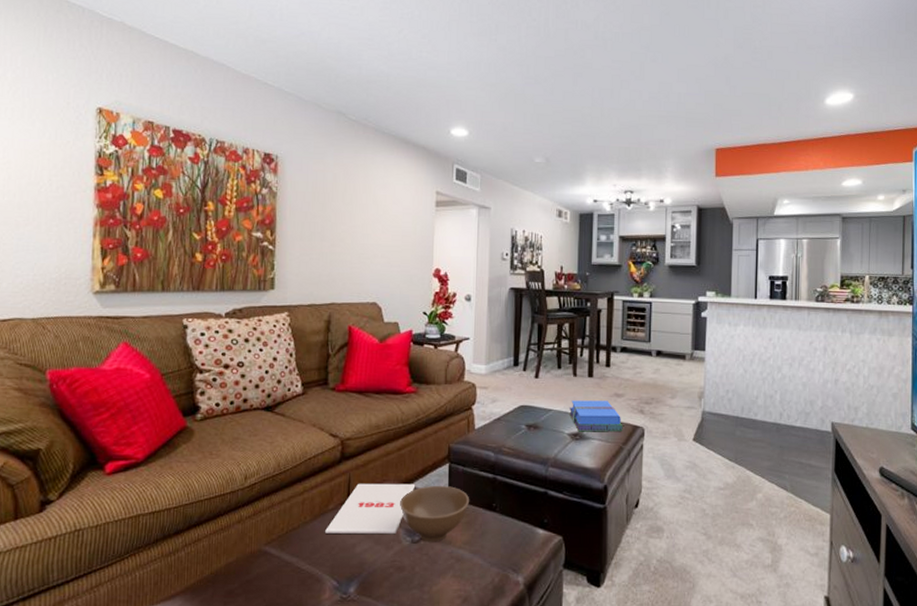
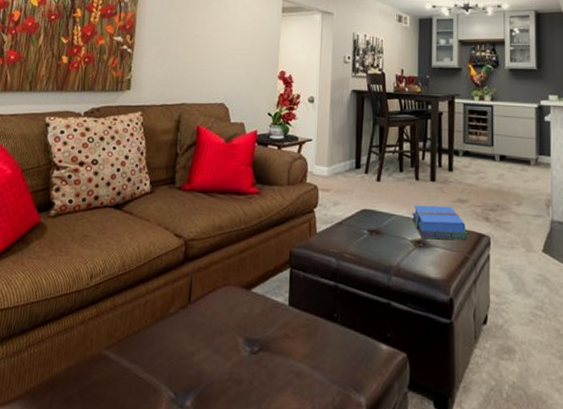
magazine: present [325,483,416,535] -> none [165,286,256,344]
bowl: present [400,485,470,542] -> none [240,291,311,354]

